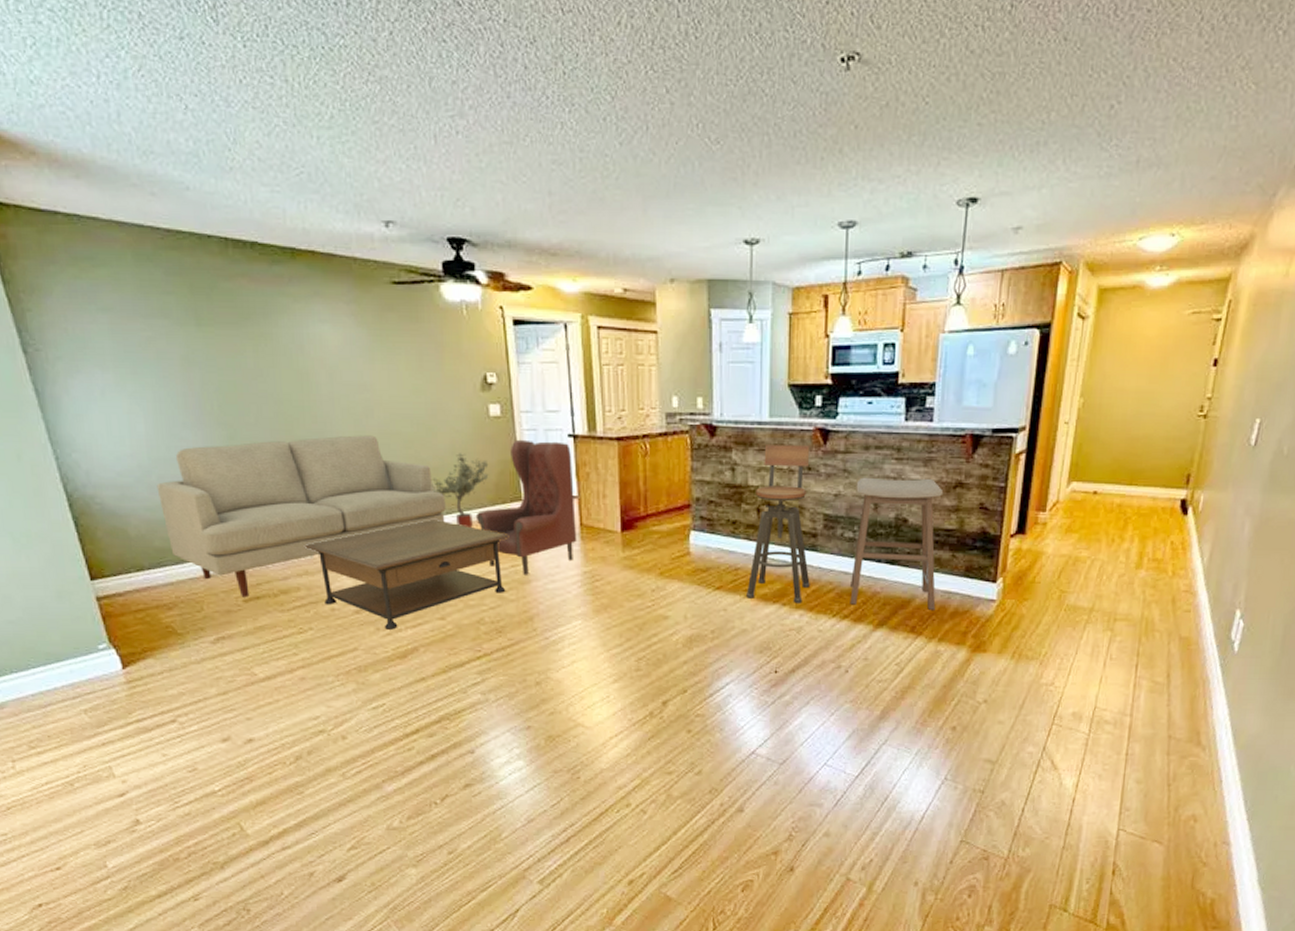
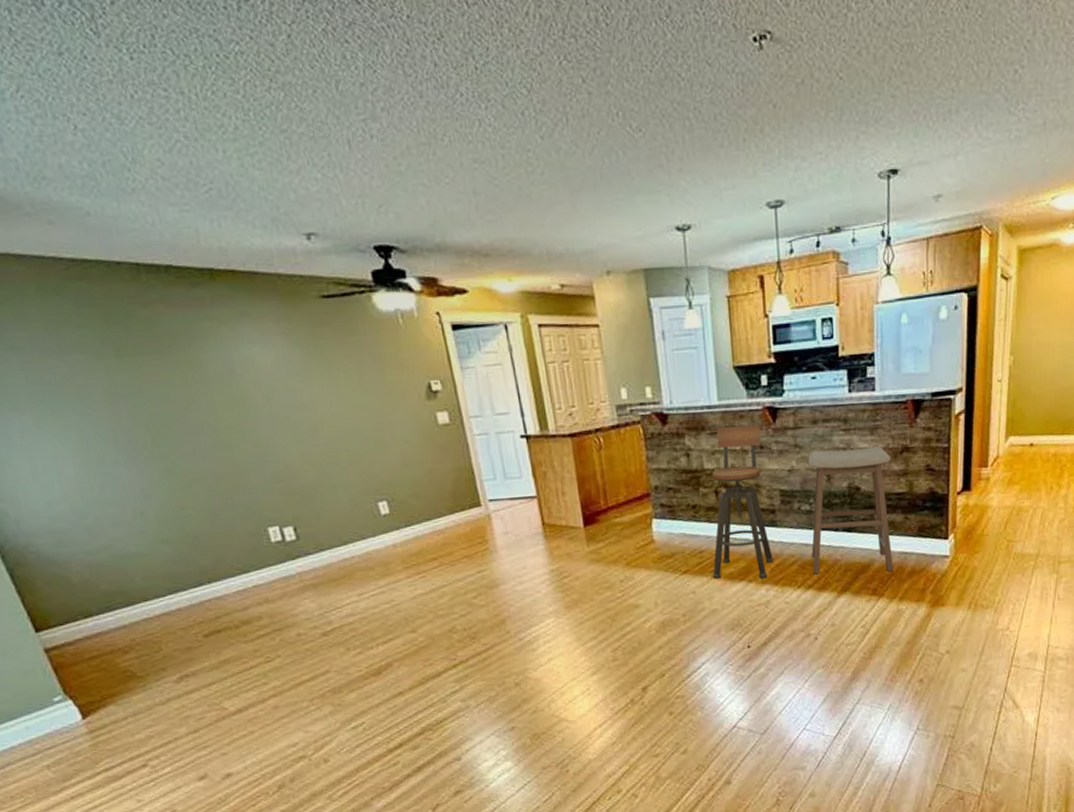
sofa: present [156,435,446,598] -> none [94,454,405,633]
coffee table: present [305,520,508,630] -> none [262,533,474,649]
potted tree: present [432,453,489,527] -> none [387,464,445,538]
armchair: present [475,439,577,575] -> none [435,443,541,580]

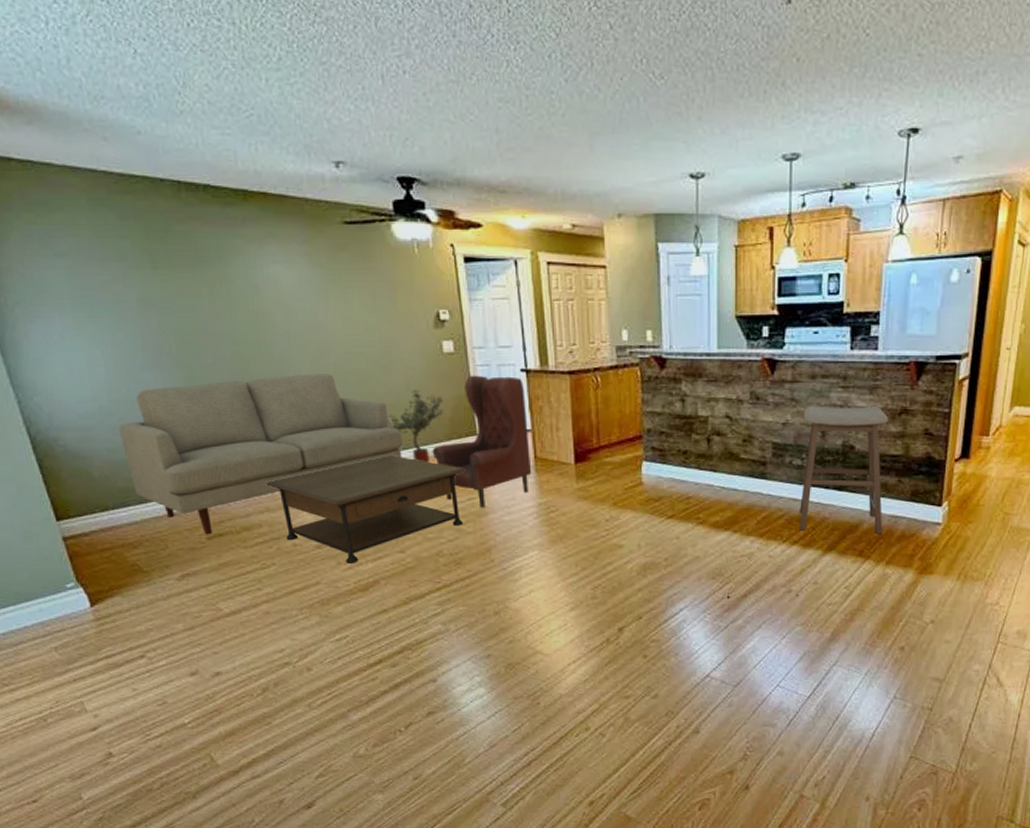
sofa: none [94,454,405,633] -> present [118,374,403,535]
coffee table: none [262,533,474,649] -> present [266,455,464,564]
potted tree: none [387,464,445,538] -> present [389,389,444,462]
armchair: none [435,443,541,580] -> present [432,375,532,508]
bar stool: present [712,425,773,579] -> none [698,376,760,530]

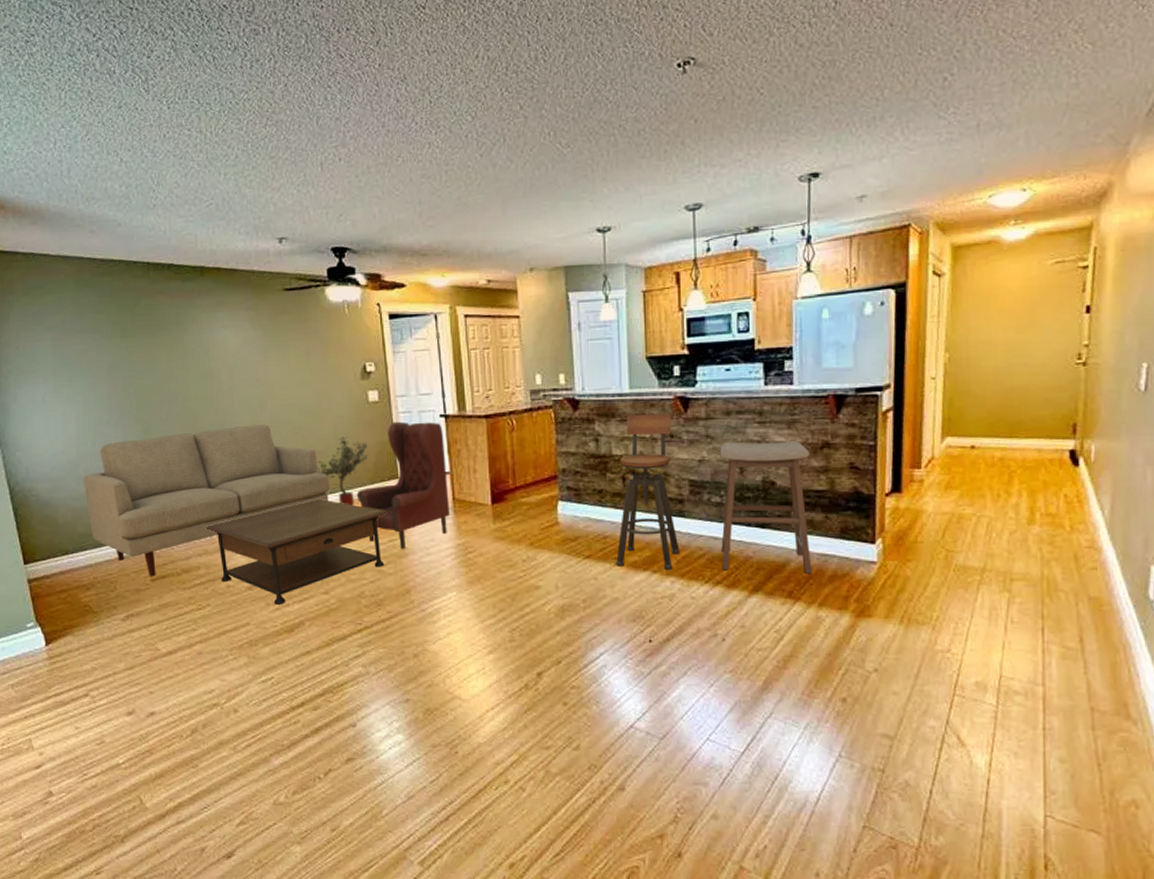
bar stool: none [698,376,760,530] -> present [616,414,680,570]

